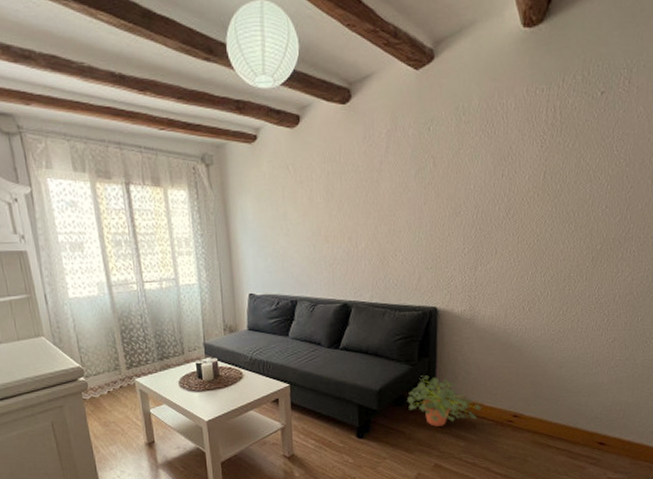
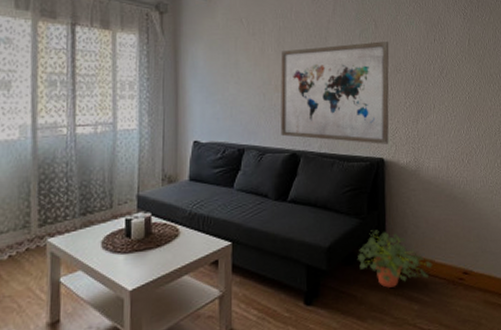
wall art: none [330,181,449,293] -> present [281,41,389,144]

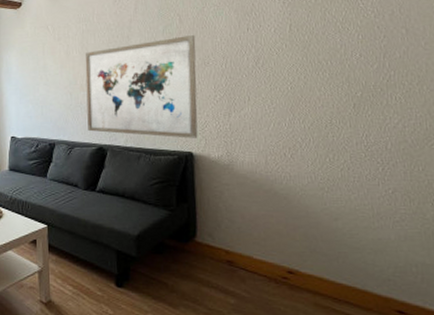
potted plant: present [358,230,433,288] -> none [168,222,251,279]

